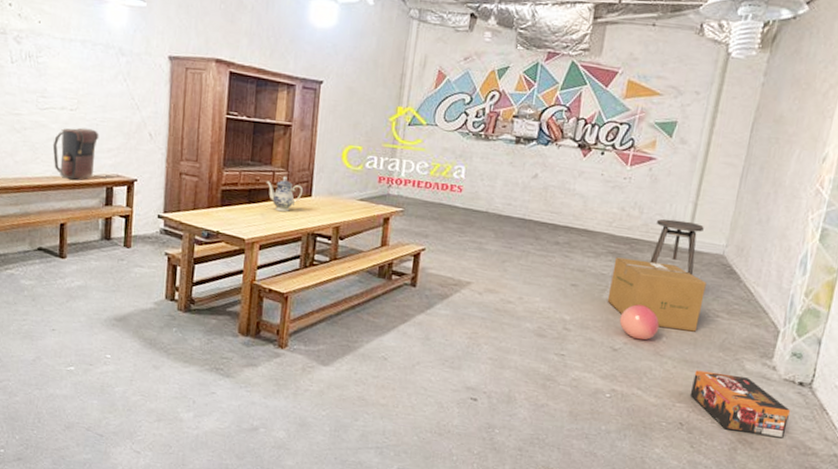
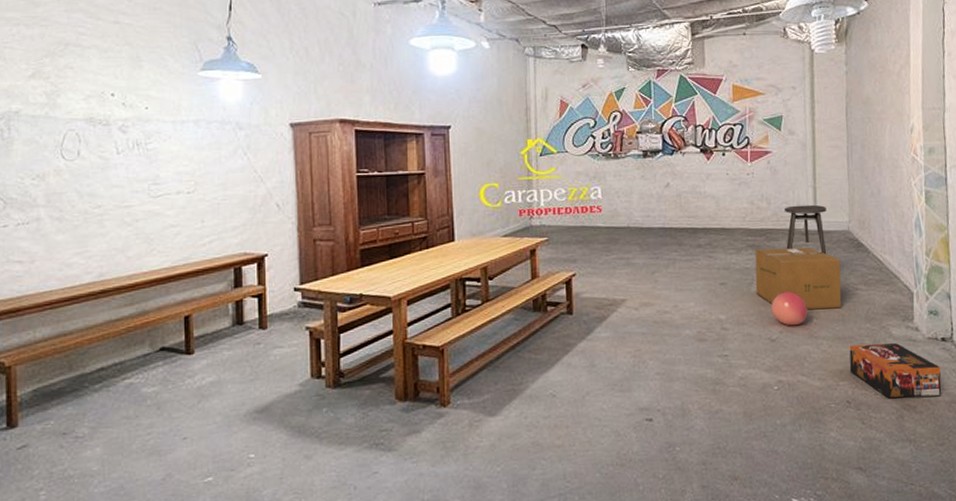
satchel: present [52,127,99,180] -> none [170,209,222,267]
teapot: present [266,176,304,212] -> none [405,225,446,262]

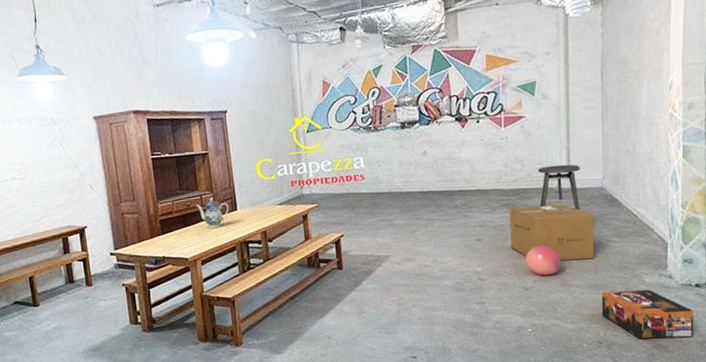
teapot: none [405,225,446,262] -> present [196,197,230,229]

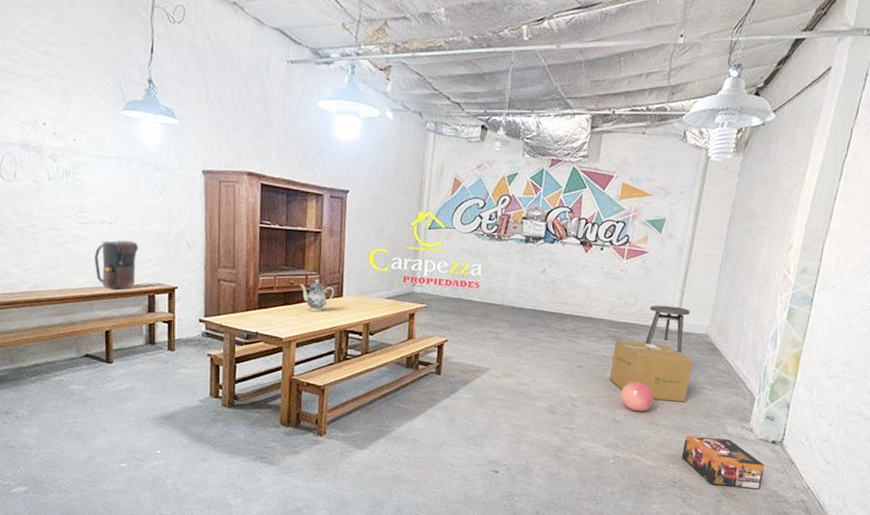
satchel: none [10,191,49,238] -> present [94,240,139,289]

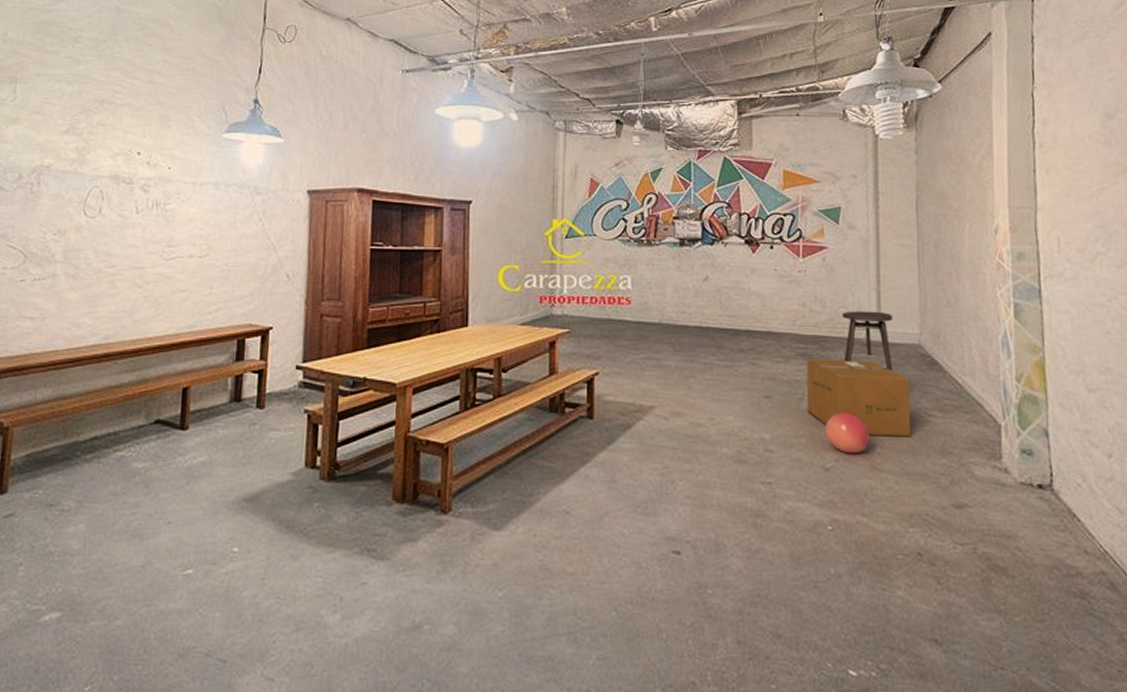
satchel: present [94,240,139,289] -> none [177,275,231,335]
teapot: present [299,279,335,312] -> none [416,306,459,347]
fireworks box: present [681,435,765,490] -> none [920,483,1039,559]

